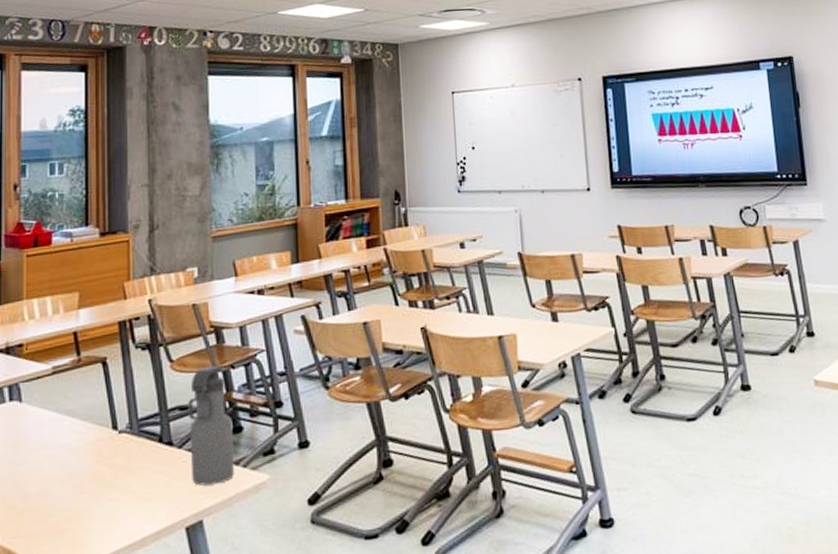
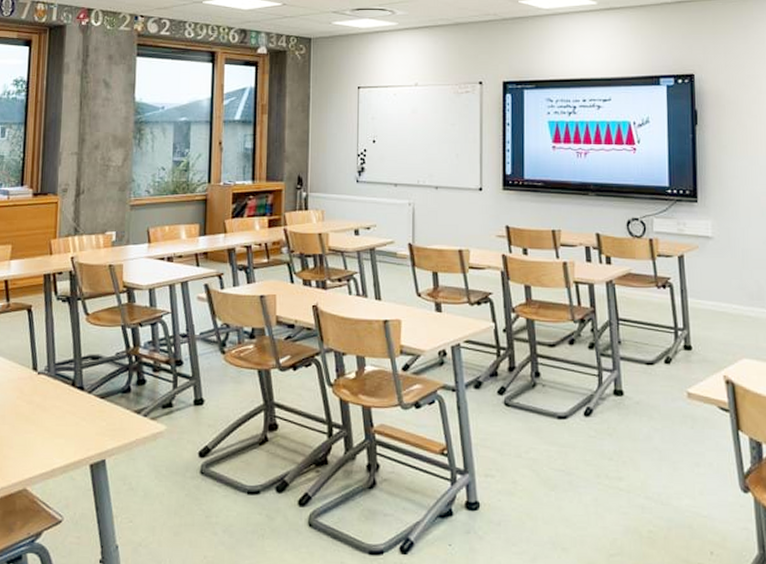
water bottle: present [188,365,234,486] -> none [98,322,137,429]

